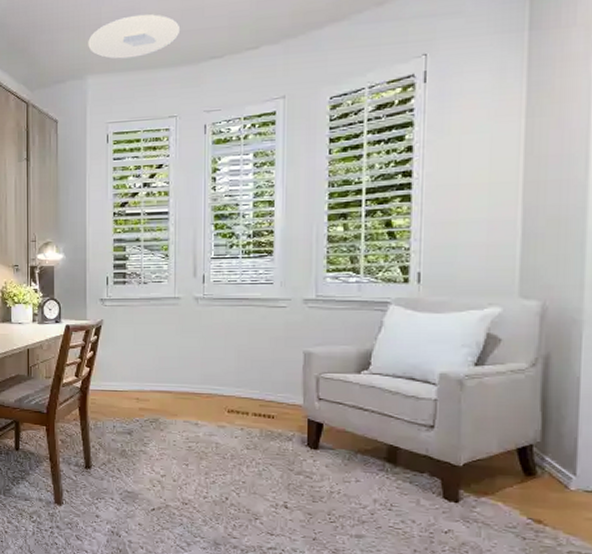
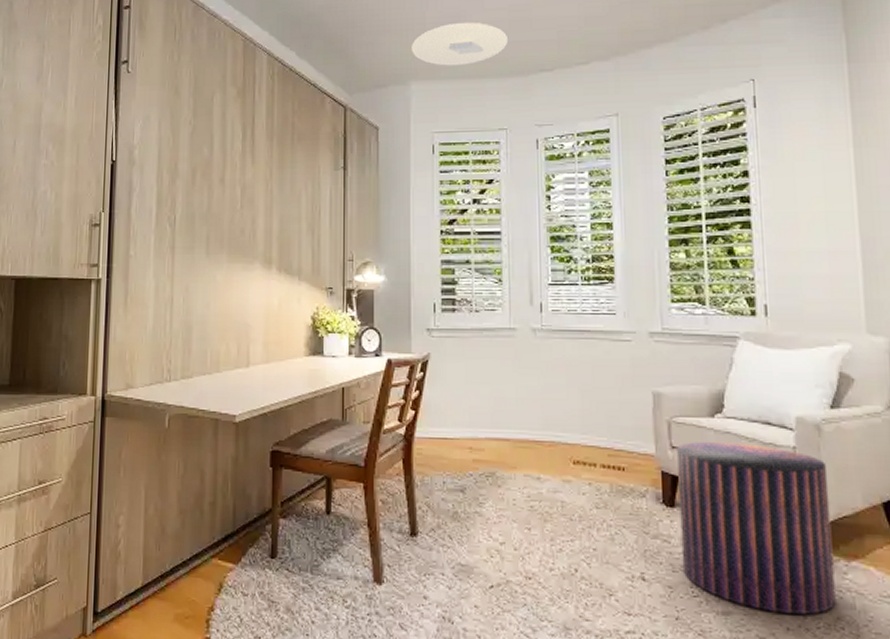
pouf: none [322,394,466,540] -> present [677,441,836,615]

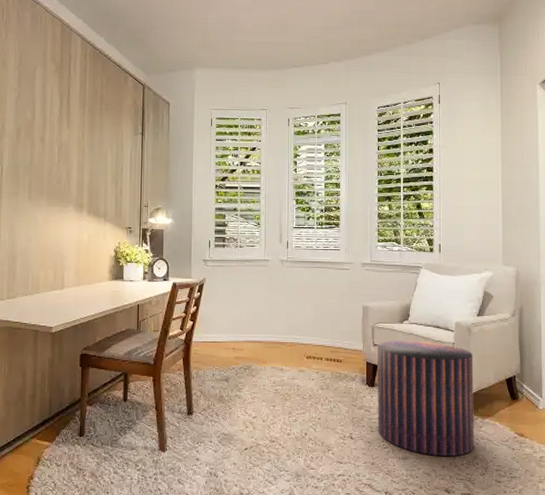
ceiling light: present [411,22,509,66] -> none [197,24,270,58]

